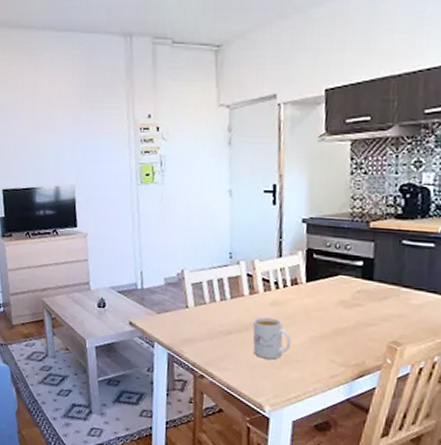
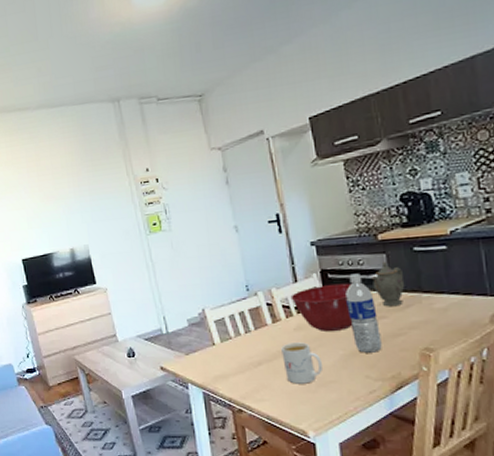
mixing bowl: none [272,264,335,312] -> present [290,283,353,331]
water bottle: none [325,257,354,339] -> present [345,273,382,353]
teapot: none [355,250,387,297] -> present [371,262,405,307]

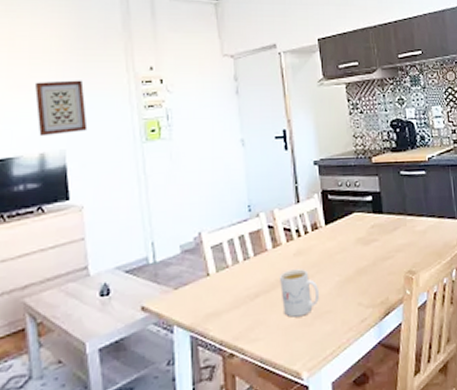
wall art: none [60,187,103,236] -> present [35,80,88,137]
mixing bowl: present [290,283,353,331] -> none [292,204,349,256]
water bottle: present [345,273,382,353] -> none [343,195,373,278]
teapot: present [371,262,405,307] -> none [365,185,393,230]

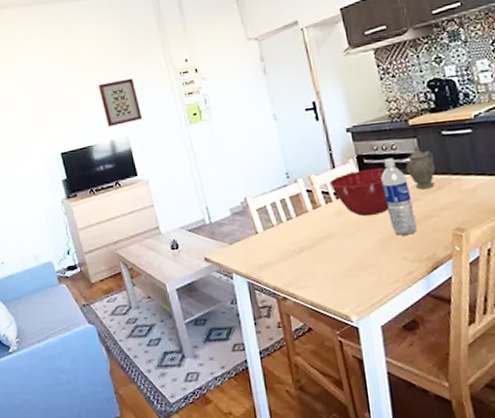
mug: present [280,269,320,318] -> none [322,227,363,269]
mixing bowl: none [292,204,349,256] -> present [329,167,390,216]
water bottle: none [343,195,373,278] -> present [381,158,417,236]
teapot: none [365,185,393,230] -> present [404,146,436,190]

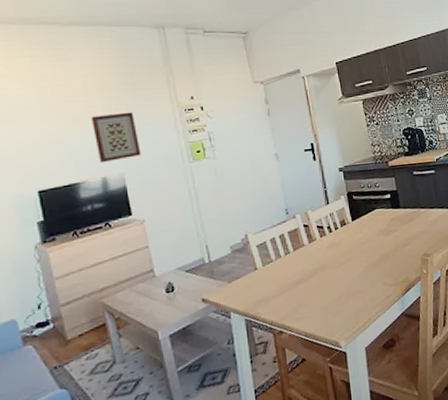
mixing bowl: present [329,167,390,216] -> none [324,203,373,247]
water bottle: present [381,158,417,236] -> none [366,194,395,263]
teapot: present [404,146,436,190] -> none [384,184,409,222]

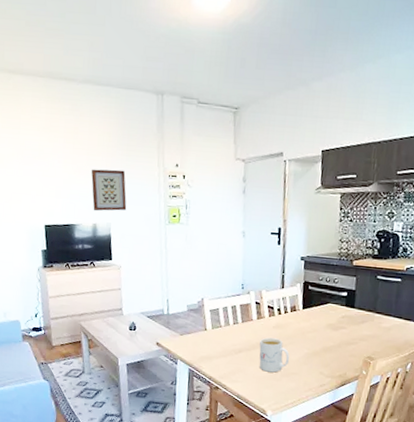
mug: none [316,258,351,299] -> present [259,337,290,373]

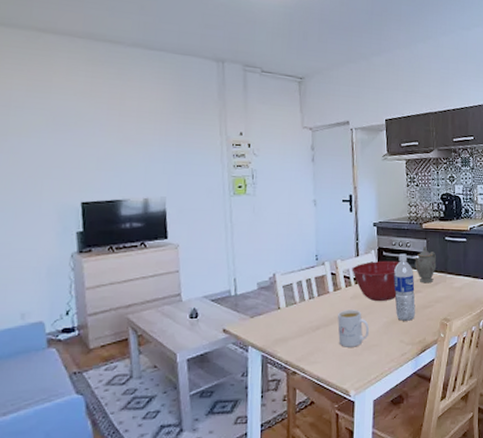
wall art: present [91,169,127,212] -> none [141,138,185,185]
mixing bowl: none [276,294,325,334] -> present [352,260,399,301]
water bottle: none [317,289,340,355] -> present [394,253,416,321]
teapot: none [341,284,365,321] -> present [414,246,437,284]

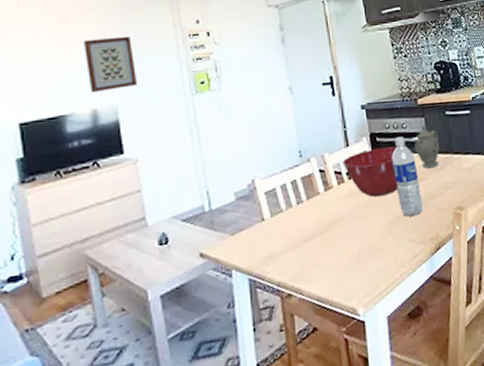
wall art: none [141,138,185,185] -> present [84,36,138,93]
mug: present [337,310,370,347] -> none [333,210,372,257]

